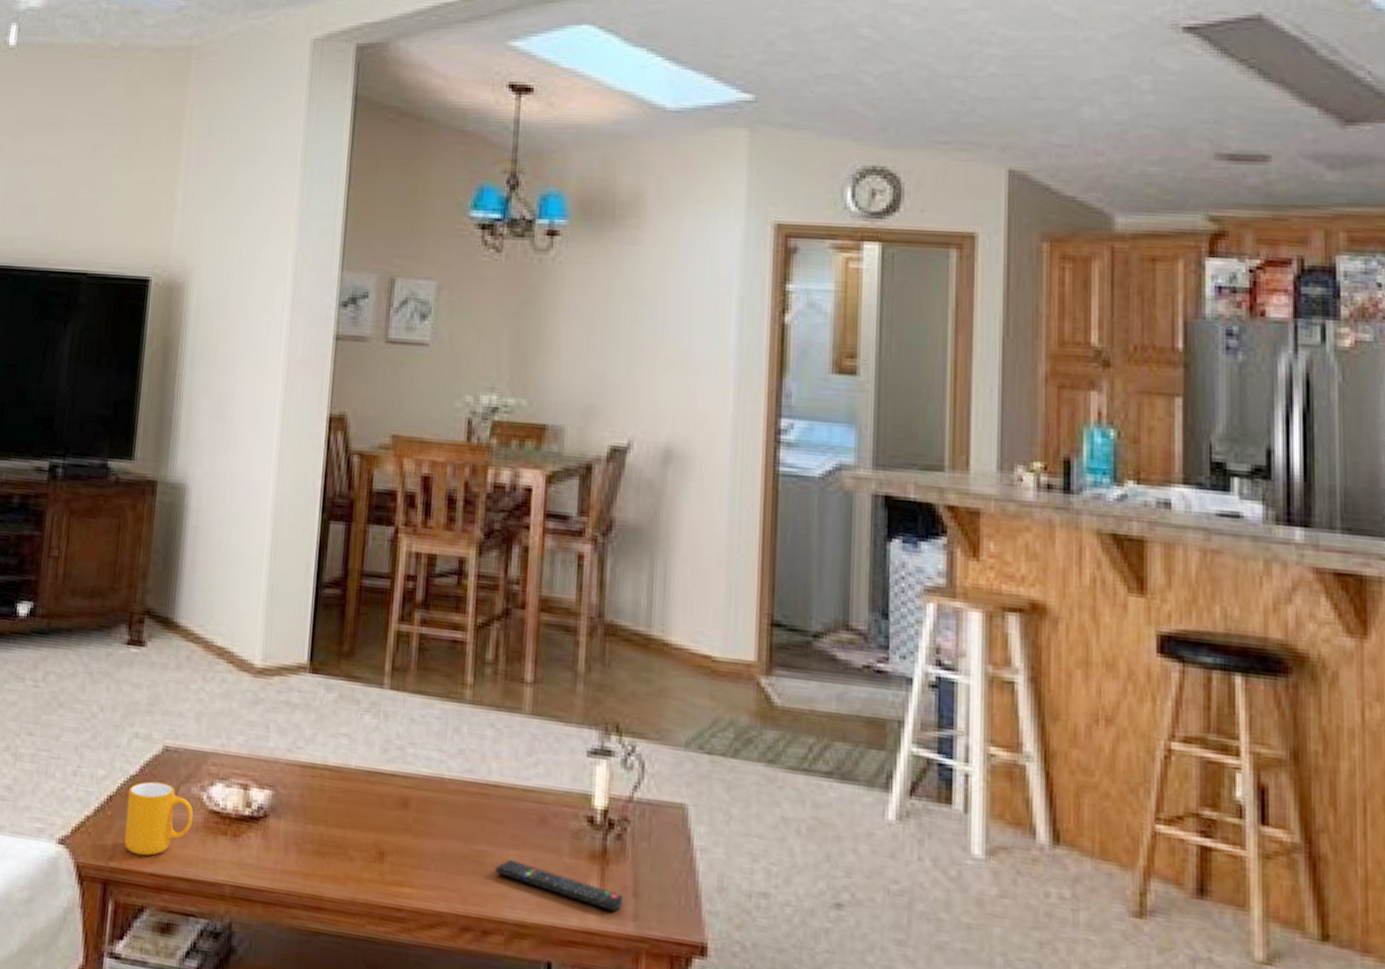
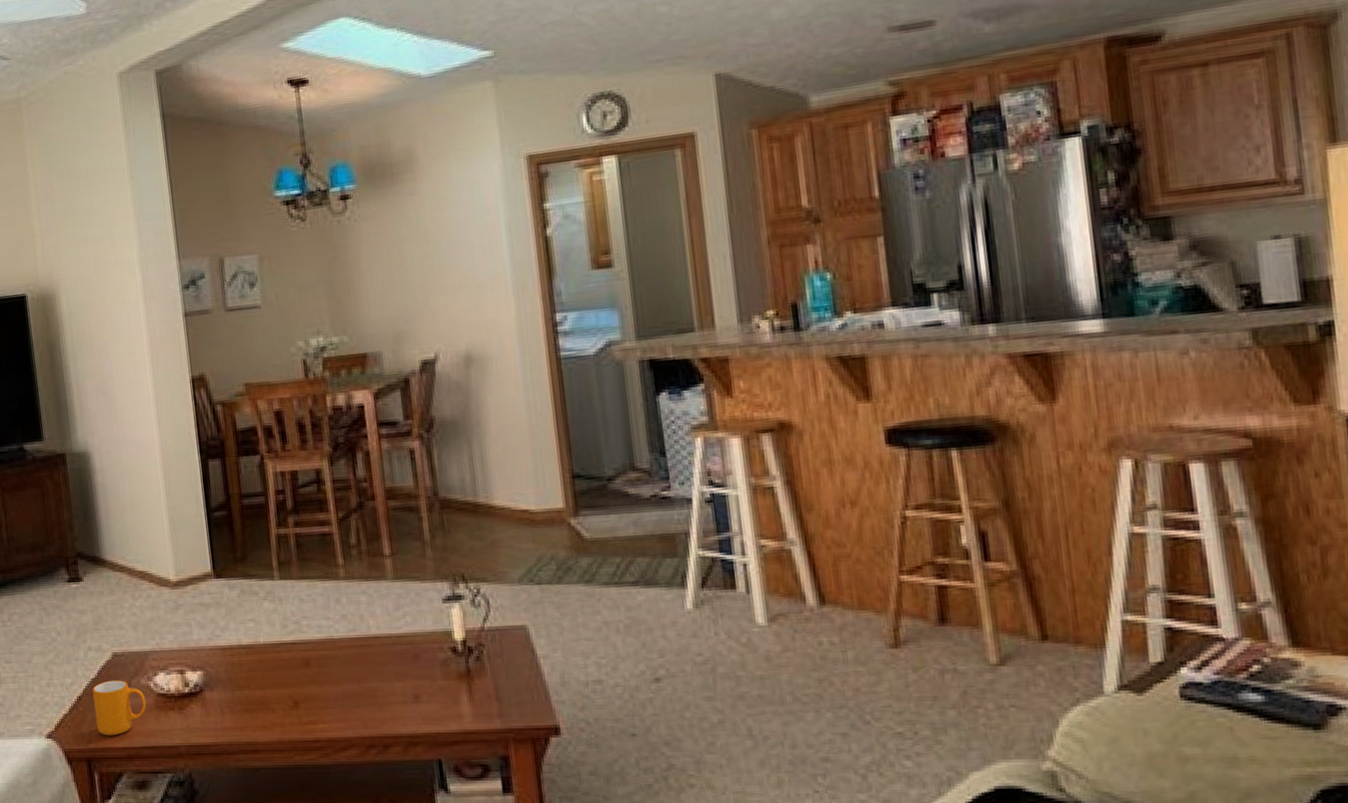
remote control: present [494,860,624,912] -> none [385,690,490,714]

